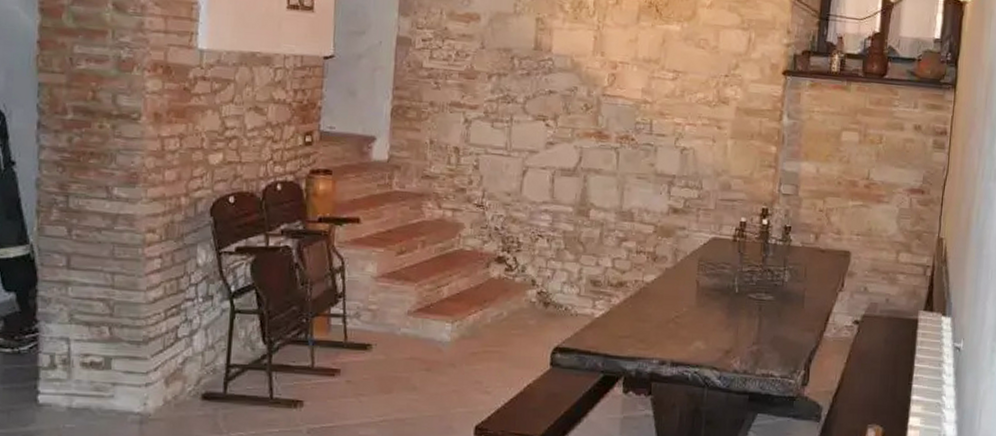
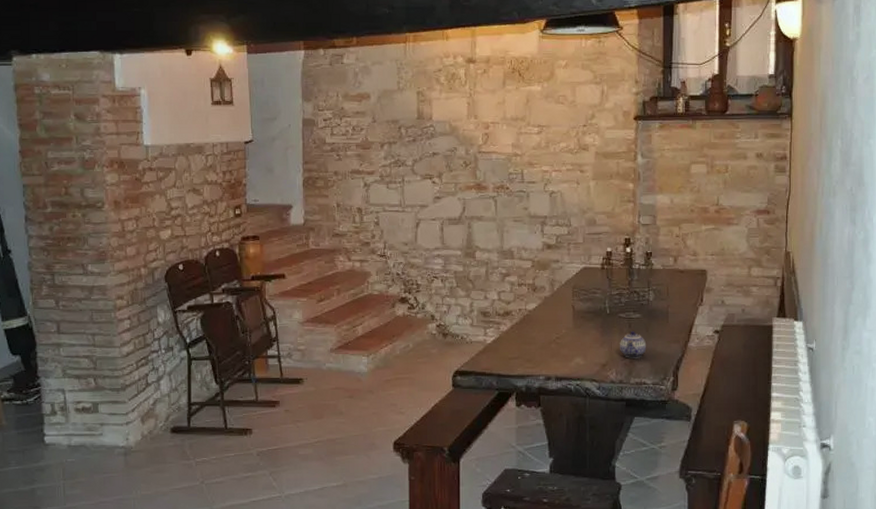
teapot: none [747,314,778,347] -> present [620,330,647,358]

